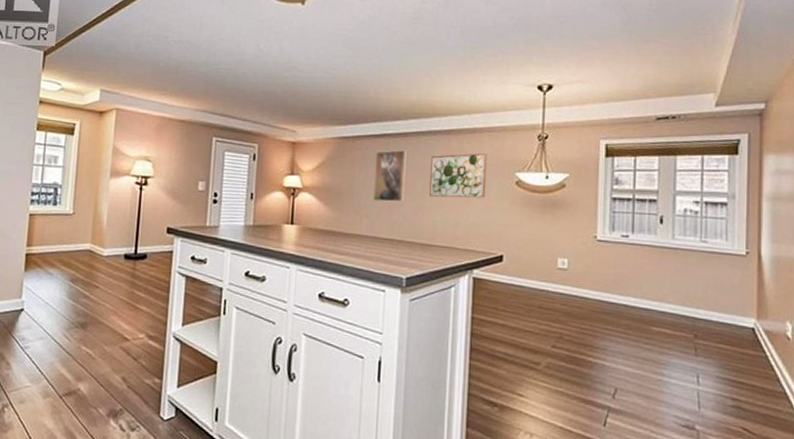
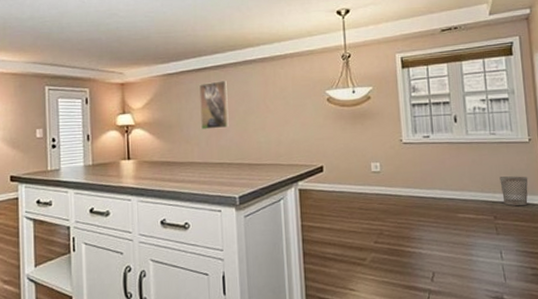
wall art: present [429,153,488,198] -> none [250,76,302,120]
wastebasket: none [706,291,740,328] -> present [499,176,528,206]

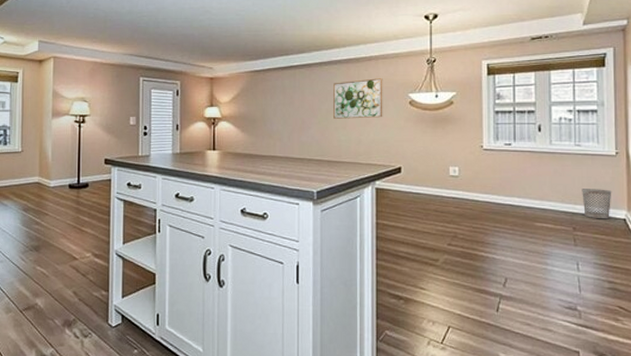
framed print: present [199,81,229,130] -> none [283,79,311,126]
wall art: none [250,76,302,120] -> present [333,78,383,119]

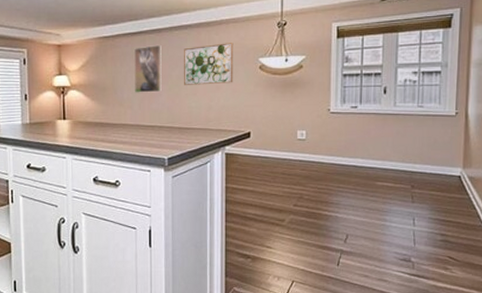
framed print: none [283,79,311,126] -> present [133,45,162,93]
wastebasket: present [582,189,612,219] -> none [421,148,450,177]

